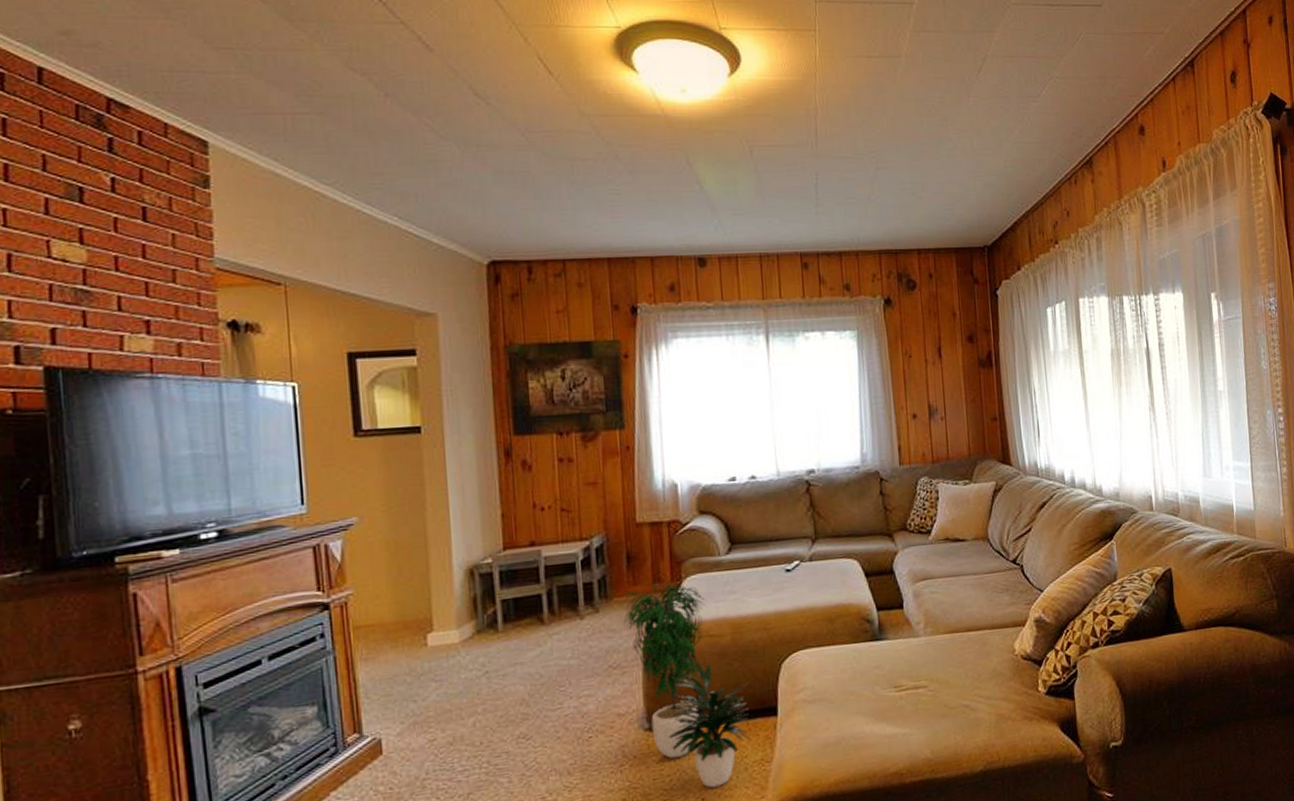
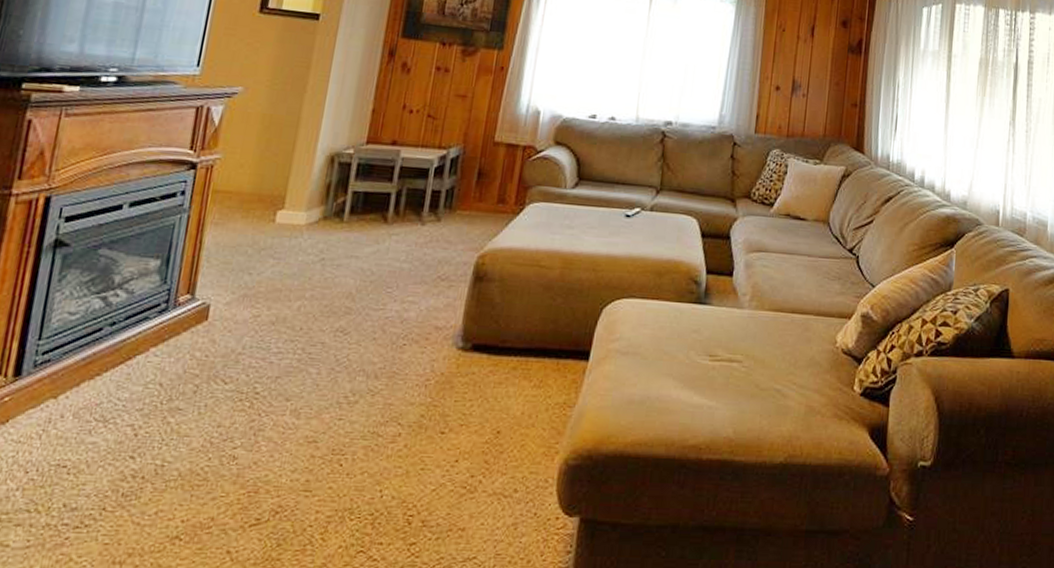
potted plant: present [623,575,752,788] -> none [461,196,567,422]

